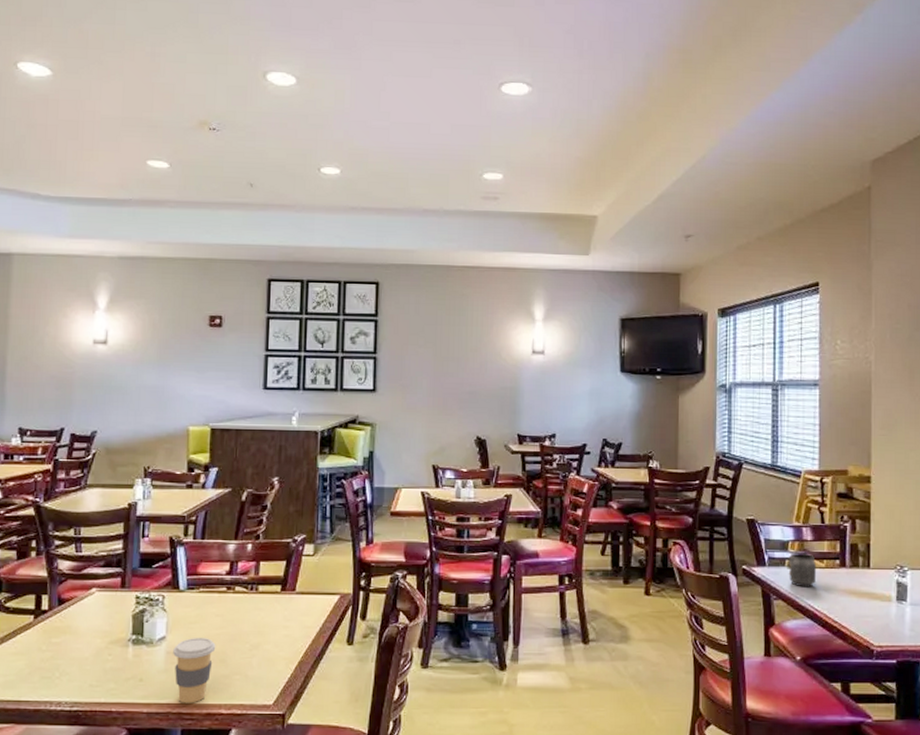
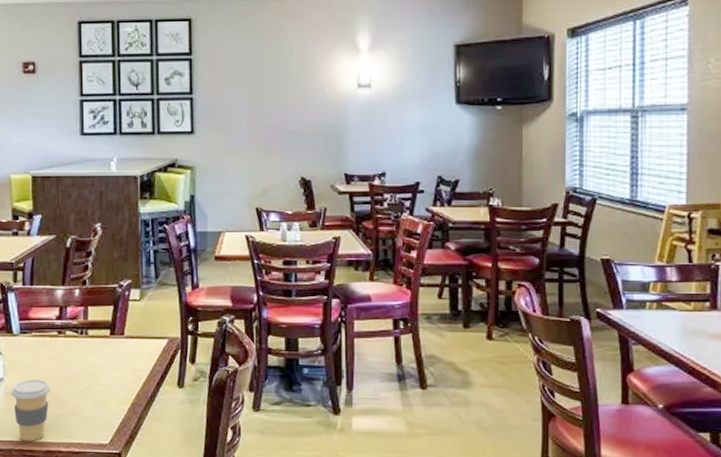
mug: present [787,552,817,588] -> none [648,293,683,332]

